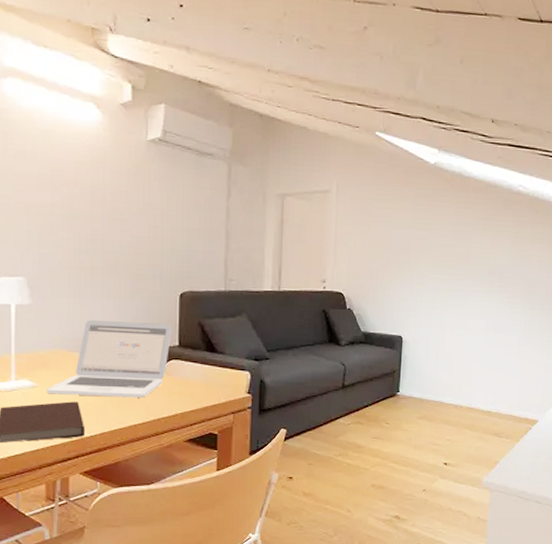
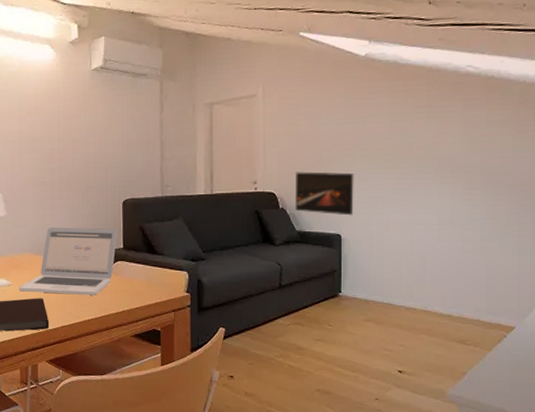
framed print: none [361,273,418,319] -> present [294,171,354,216]

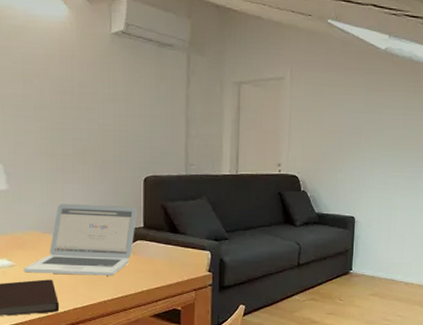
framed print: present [294,171,354,216] -> none [315,156,369,200]

